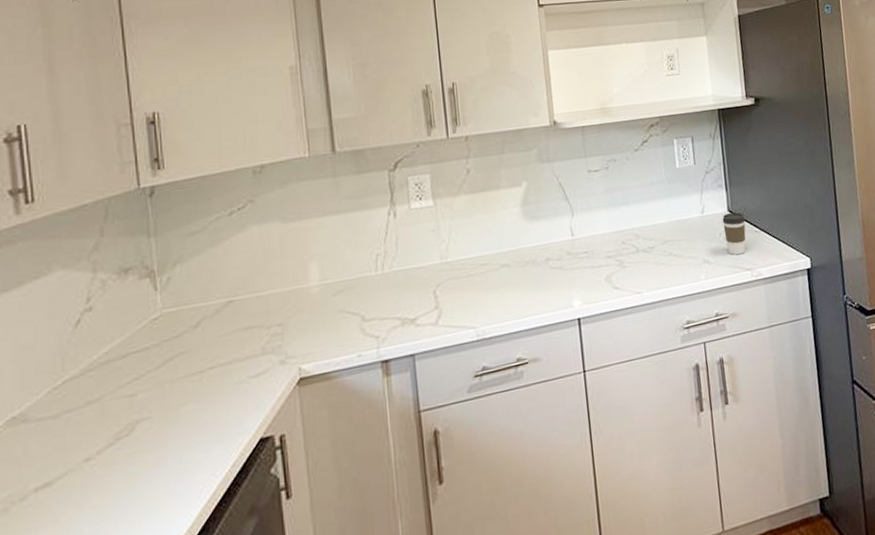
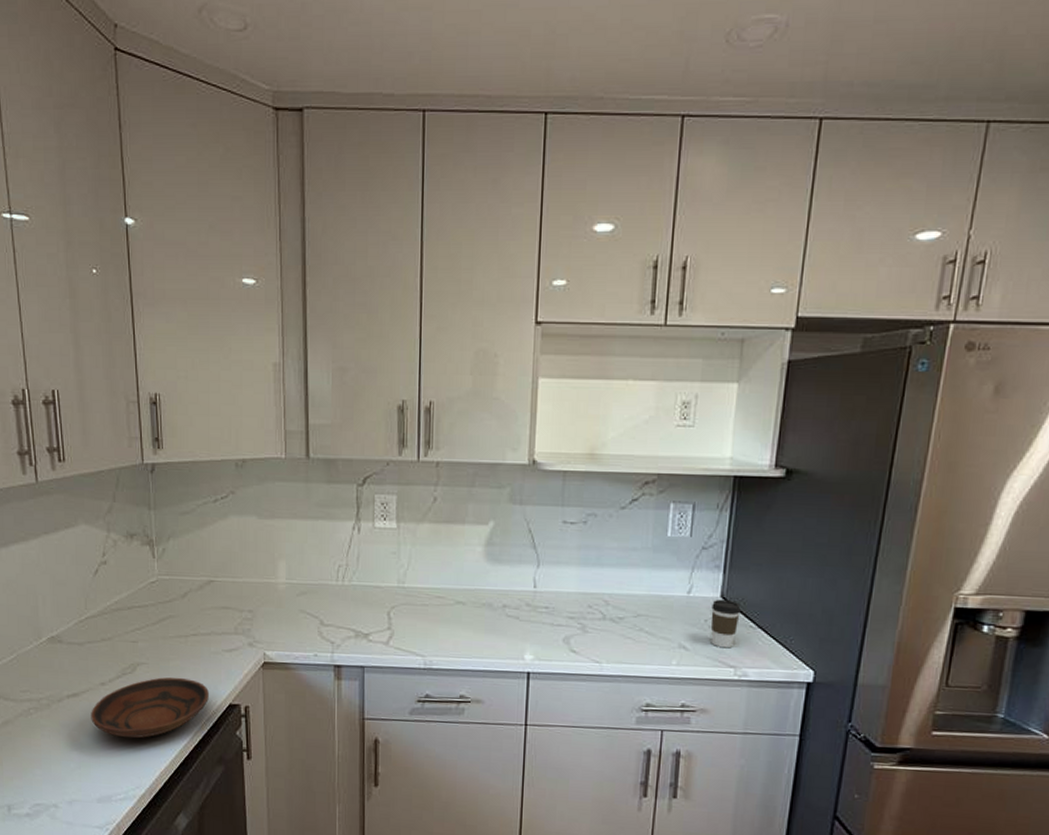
bowl: none [70,421,234,523] -> present [91,677,209,739]

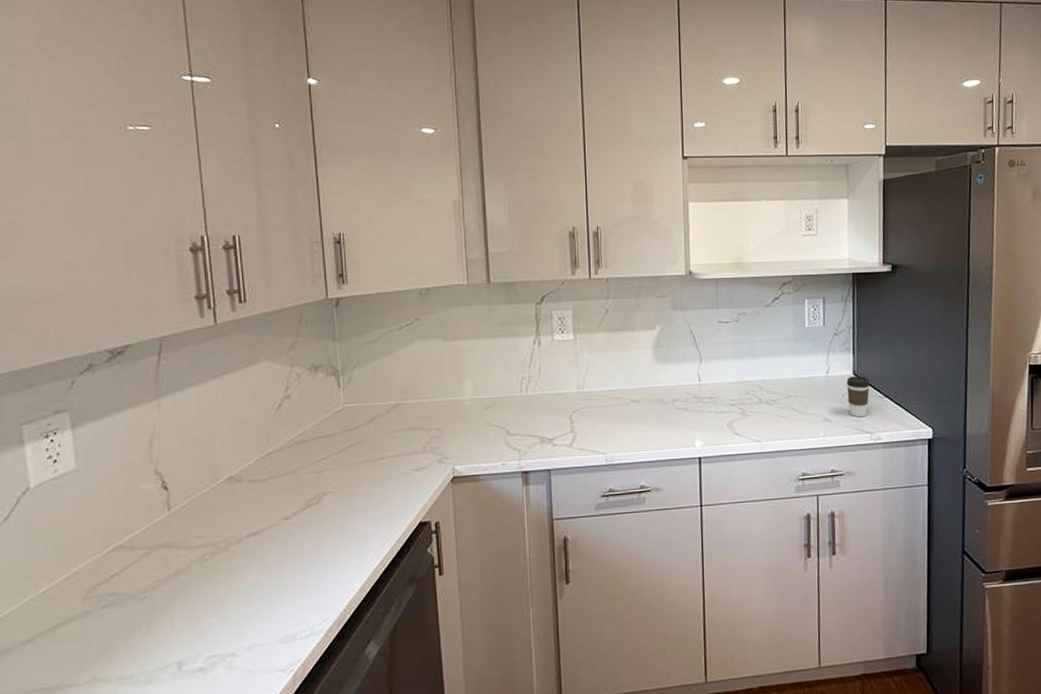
bowl: present [91,677,209,739] -> none [273,501,398,571]

